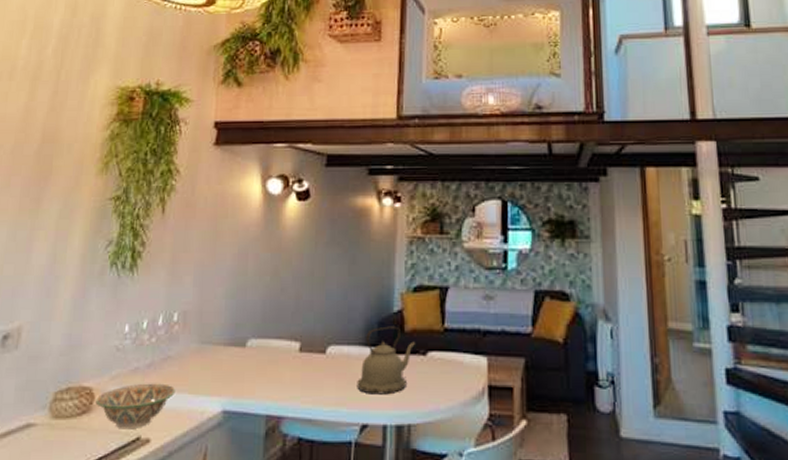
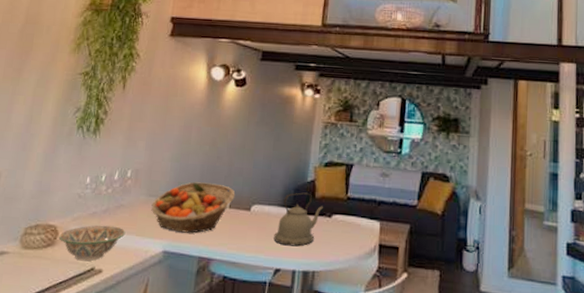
fruit basket: none [205,322,306,386] -> present [151,182,236,233]

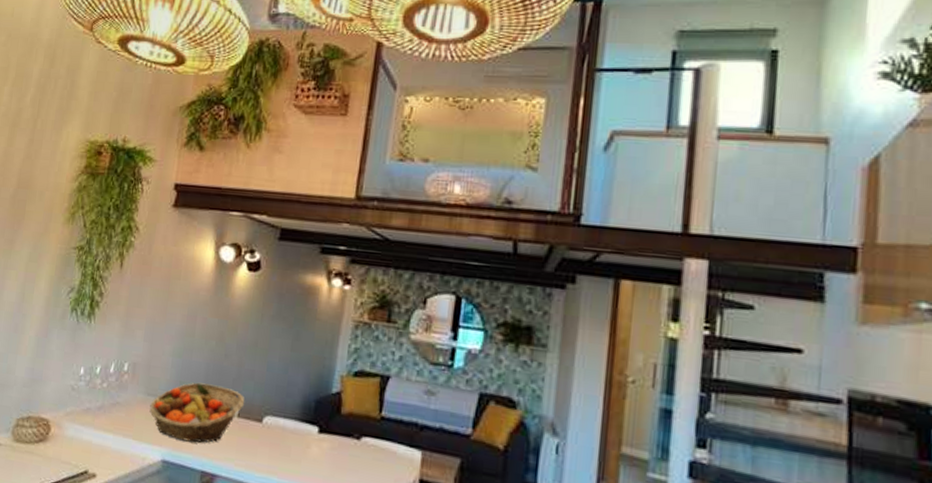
decorative bowl: present [59,225,126,261] -> none [51,422,122,463]
kettle: present [273,192,323,247] -> none [289,405,350,472]

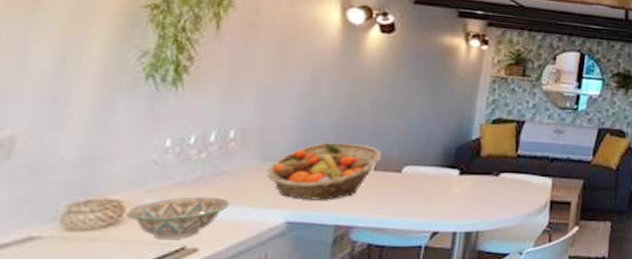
decorative bowl: none [51,422,122,463] -> present [126,196,231,240]

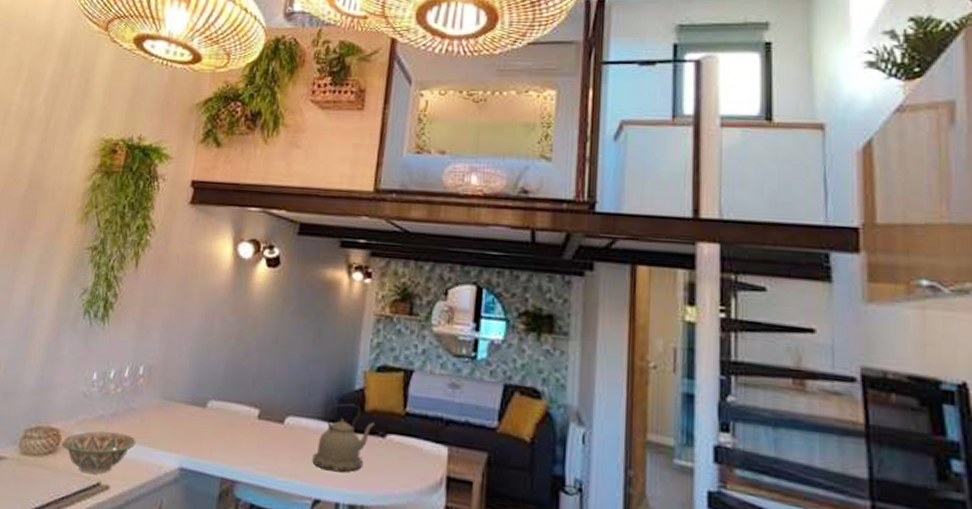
fruit basket: present [267,142,382,200] -> none [166,384,266,448]
kettle: none [430,151,489,208] -> present [312,403,374,473]

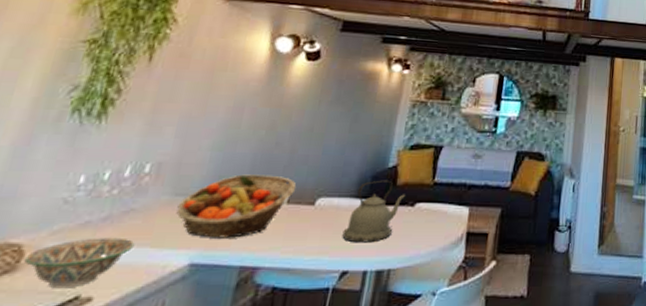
fruit basket: none [166,384,266,448] -> present [176,174,297,238]

